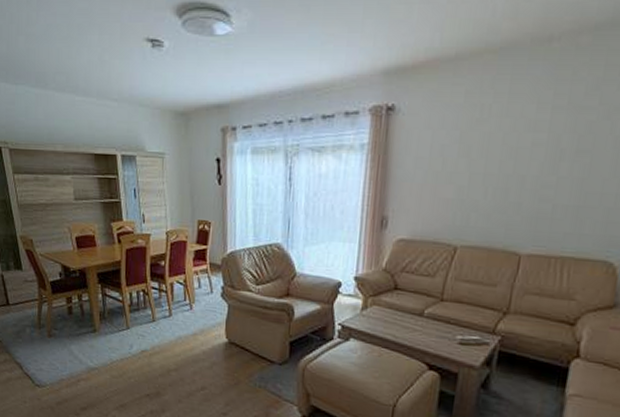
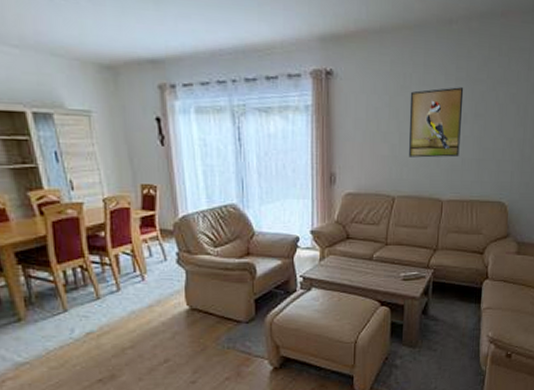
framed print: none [480,117,563,203] -> present [408,87,464,158]

